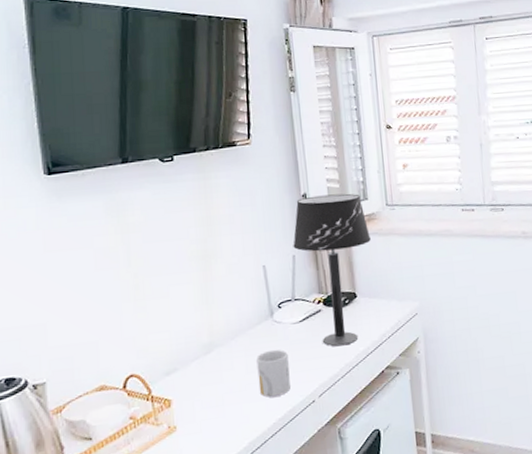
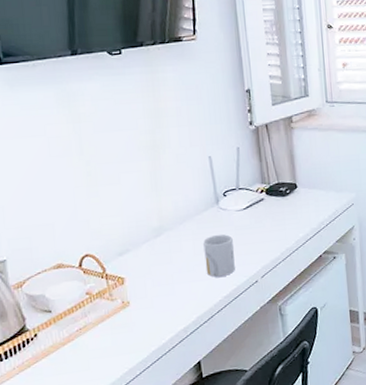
table lamp: present [293,193,371,347] -> none [237,90,311,233]

